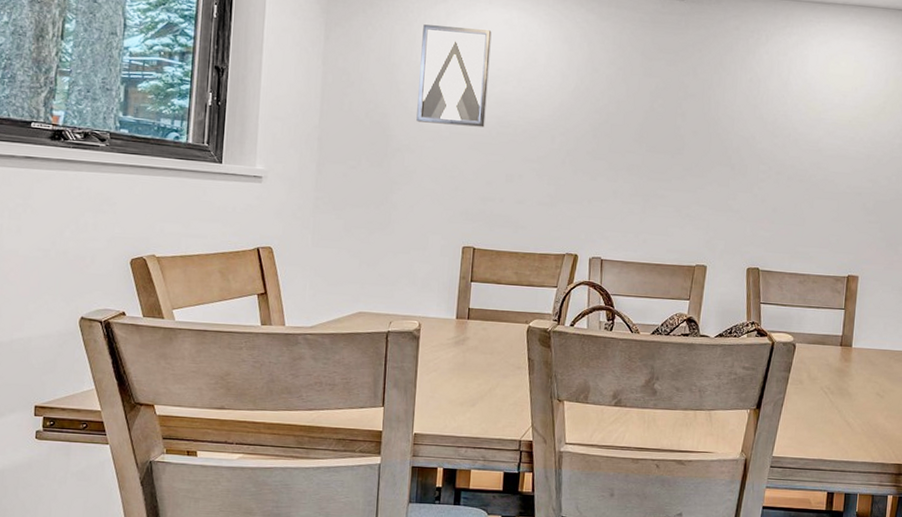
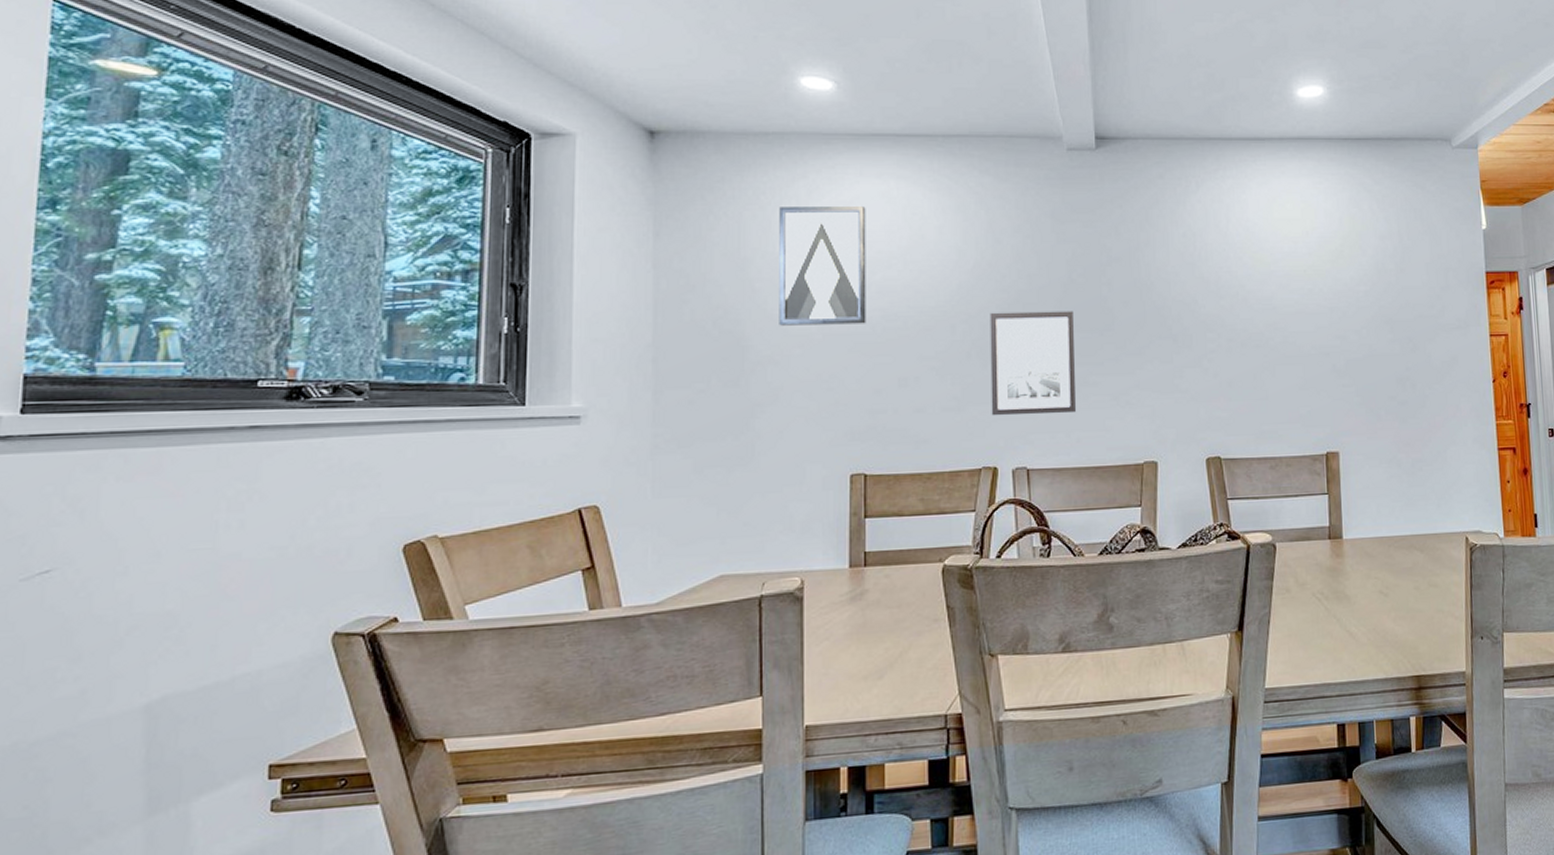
wall art: none [577,129,651,219] -> present [990,311,1076,416]

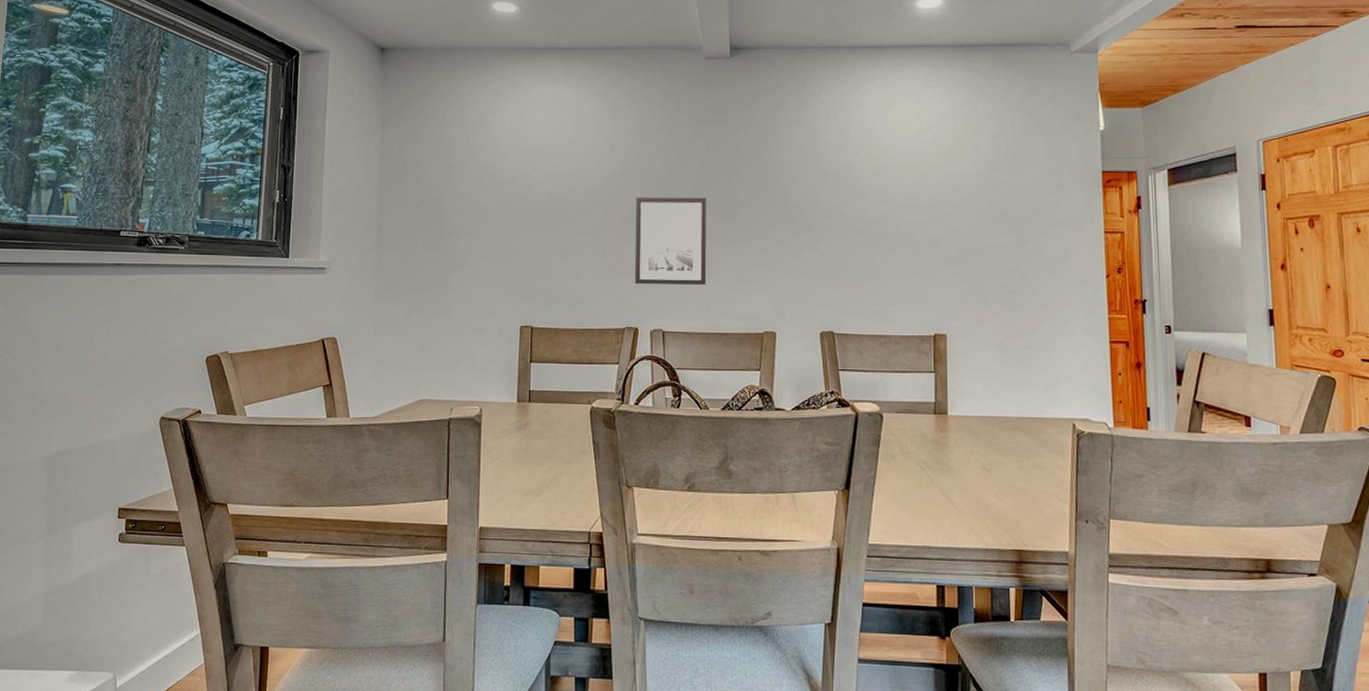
wall art: present [779,205,866,326] -> none [470,106,539,203]

